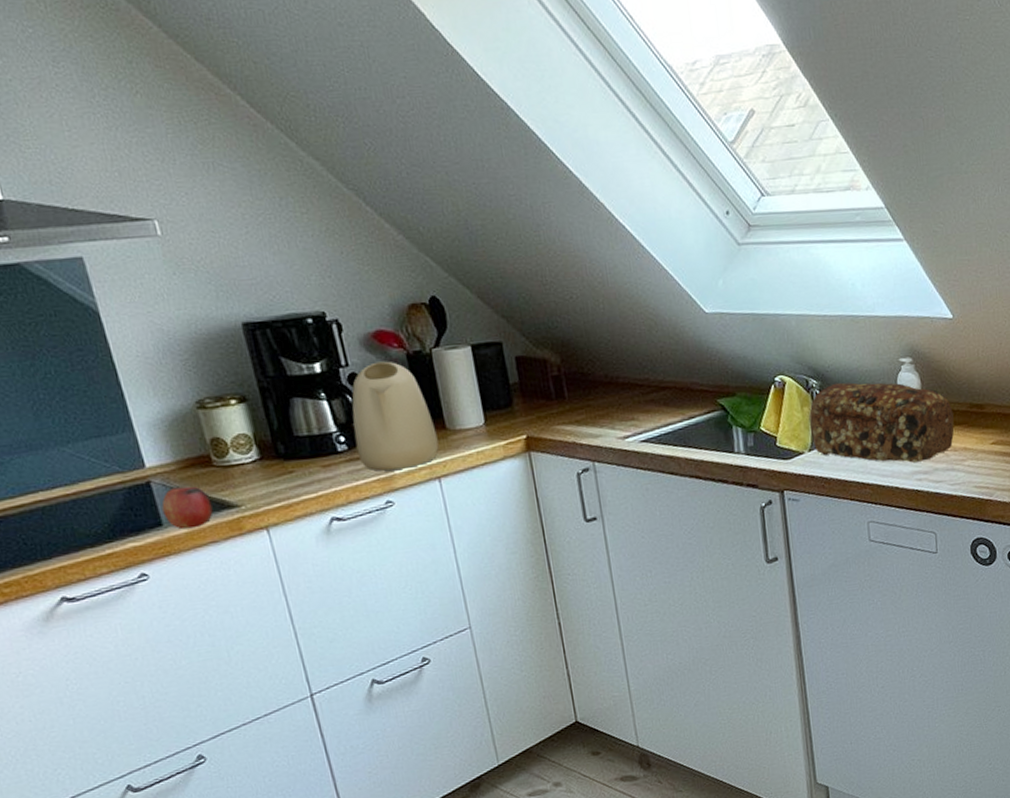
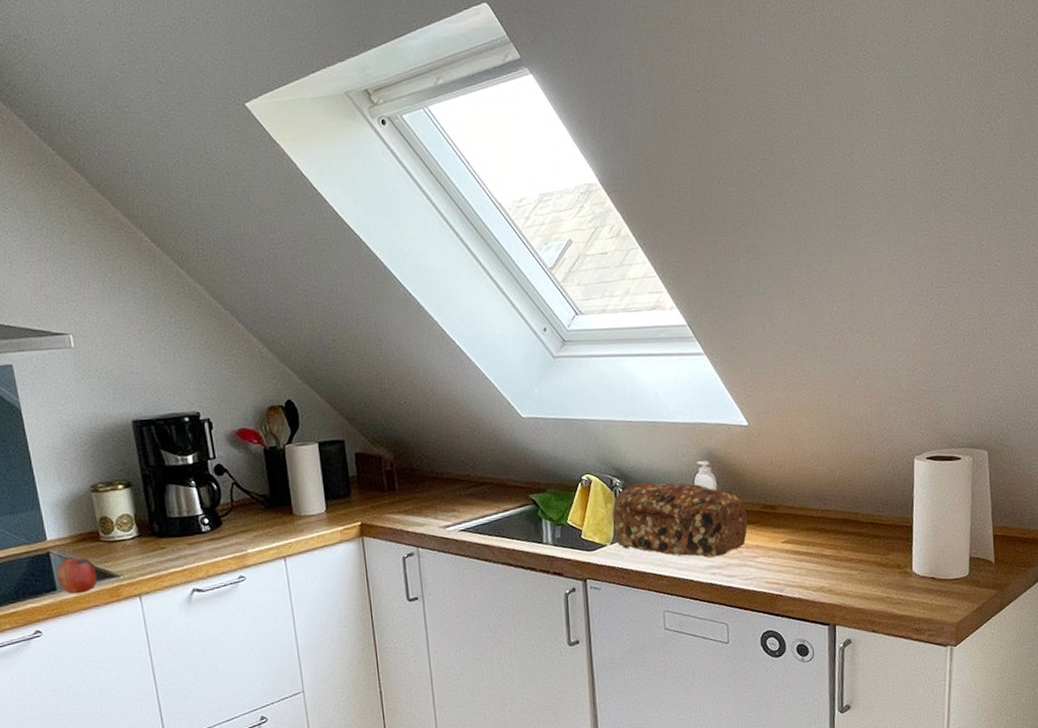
kettle: present [351,361,439,472] -> none [216,455,286,550]

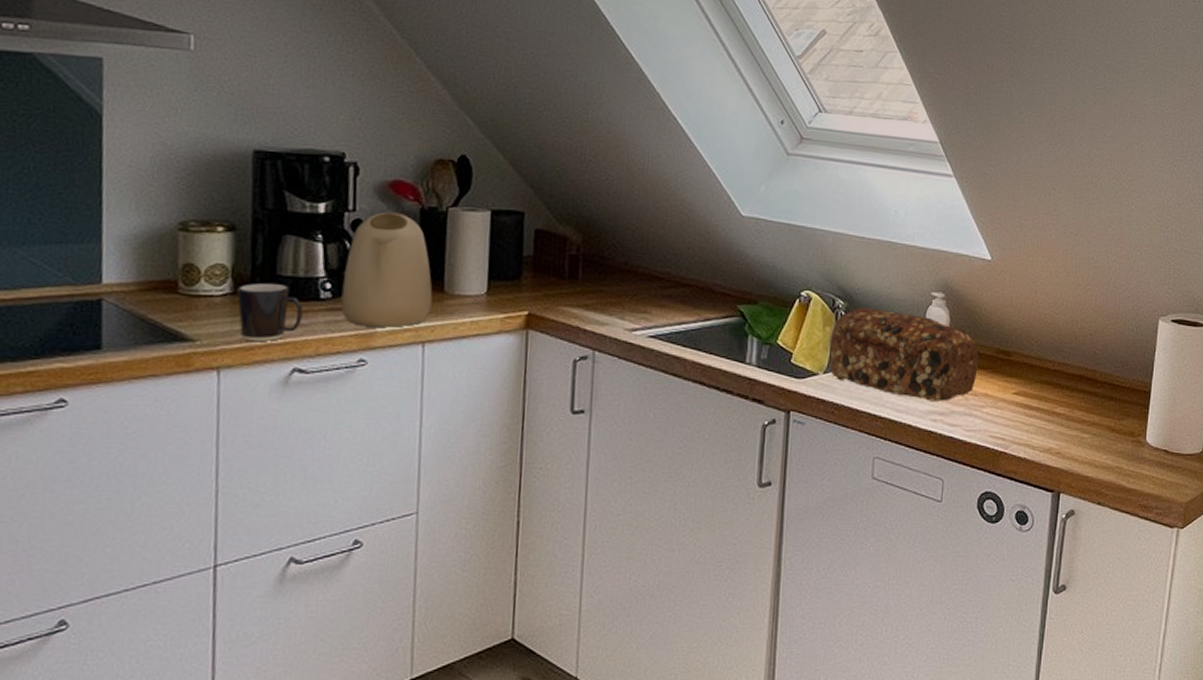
fruit: present [57,557,98,594] -> none [106,310,164,357]
mug: none [141,523,193,572] -> present [237,282,304,342]
kettle: none [216,455,286,550] -> present [340,211,433,327]

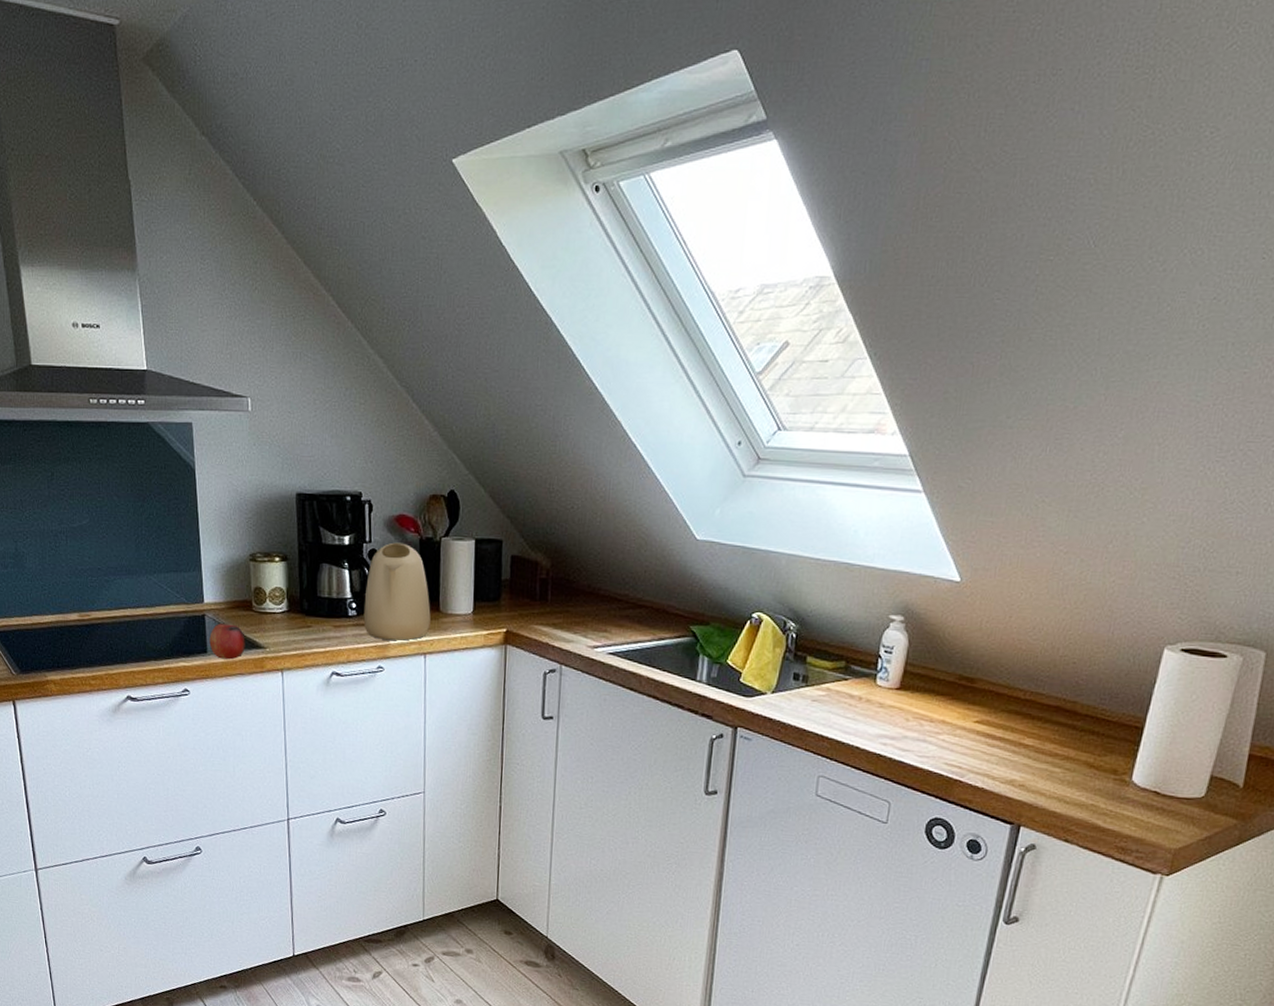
fruit: none [106,310,164,357] -> present [209,623,245,660]
mug: present [237,282,304,342] -> none [291,602,337,651]
bread loaf: present [829,307,979,401] -> none [778,629,938,726]

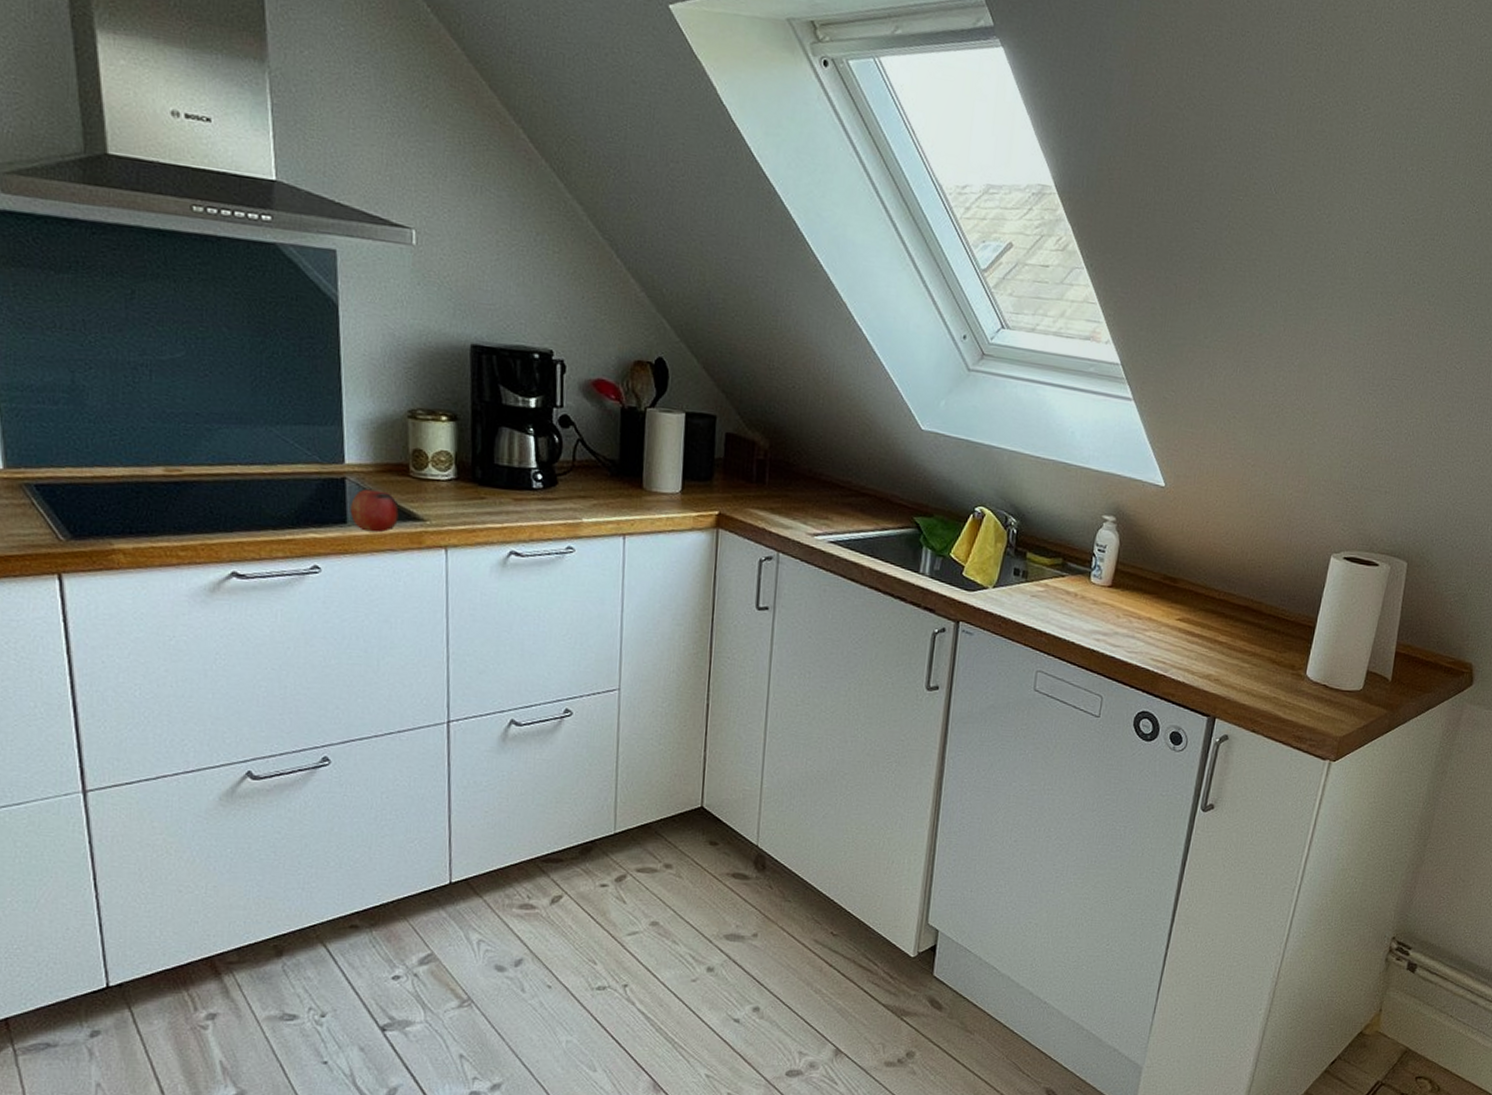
kettle: present [363,542,431,641] -> none [551,409,632,519]

